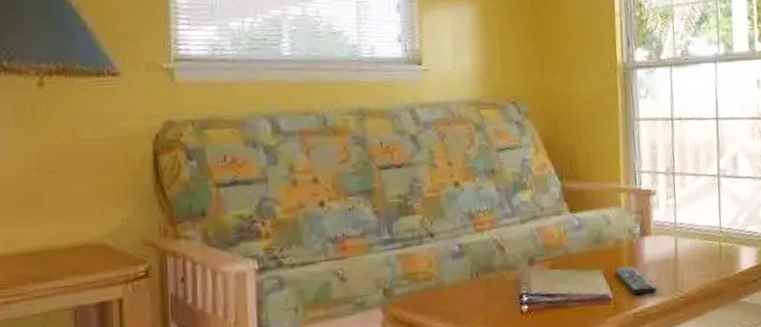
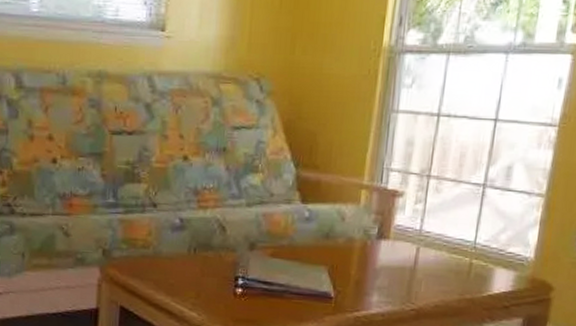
remote control: present [615,266,656,295] -> none [341,267,385,301]

